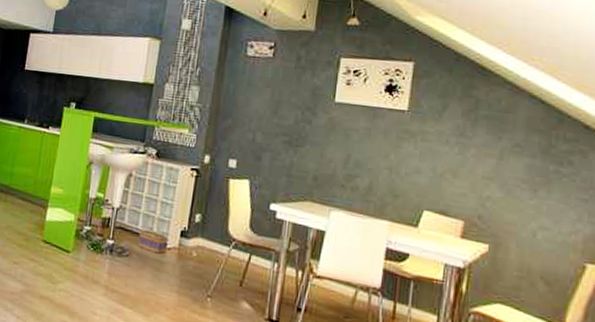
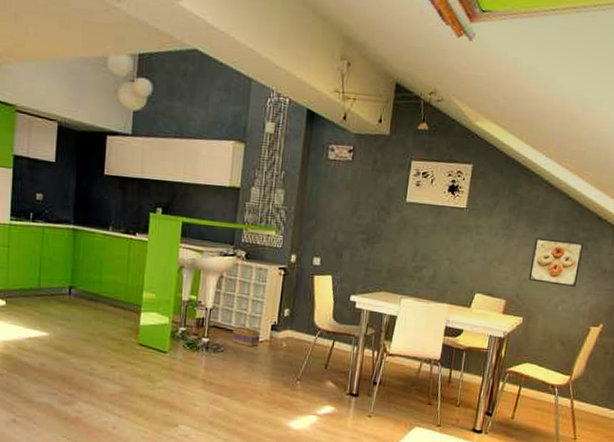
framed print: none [493,147,568,211] -> present [528,237,584,287]

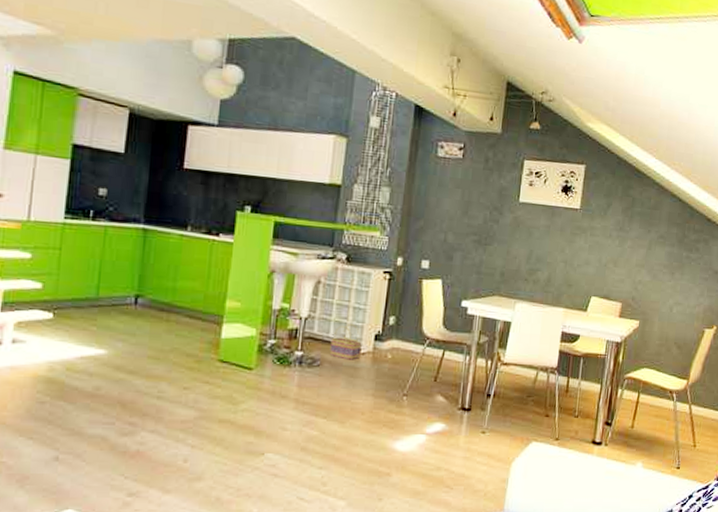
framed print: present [528,237,584,287] -> none [643,239,696,289]

